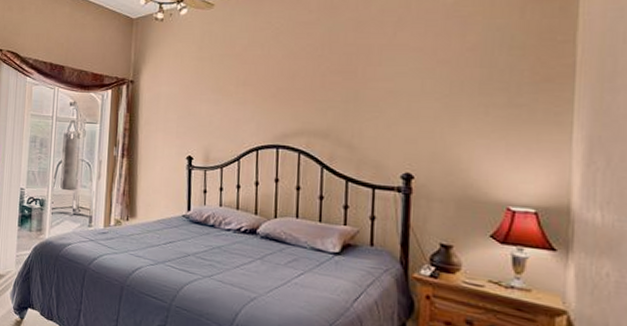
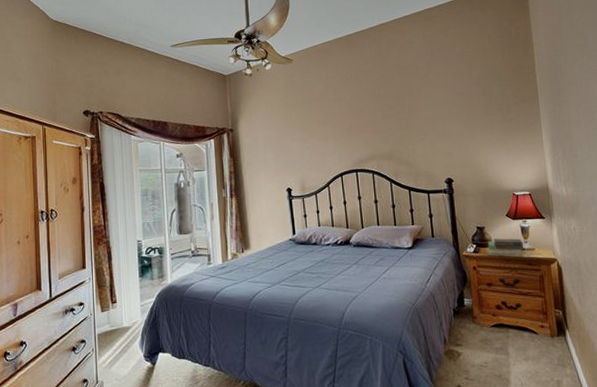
books: none [450,264,514,297] -> present [486,238,524,257]

